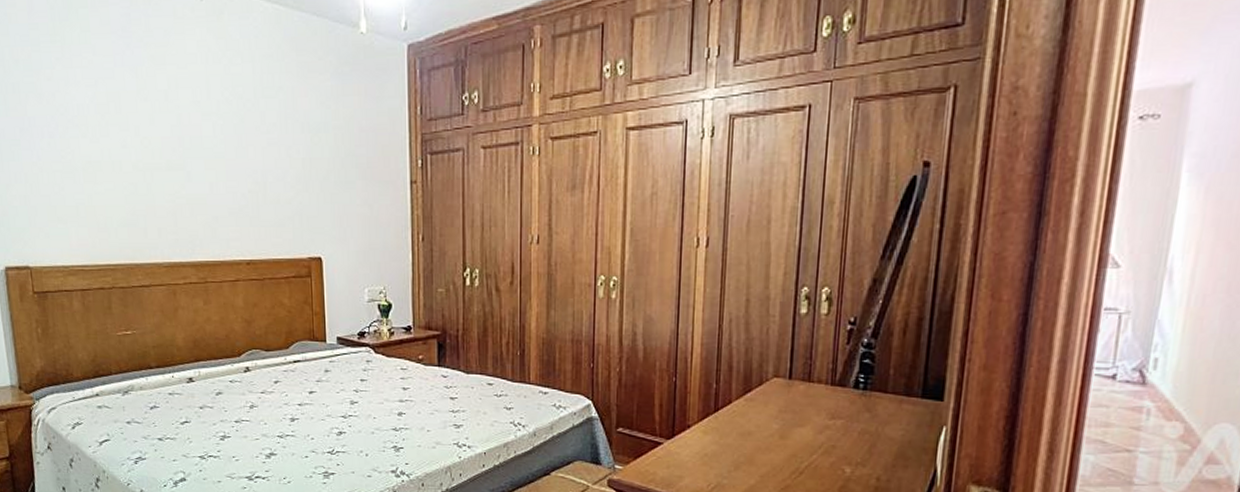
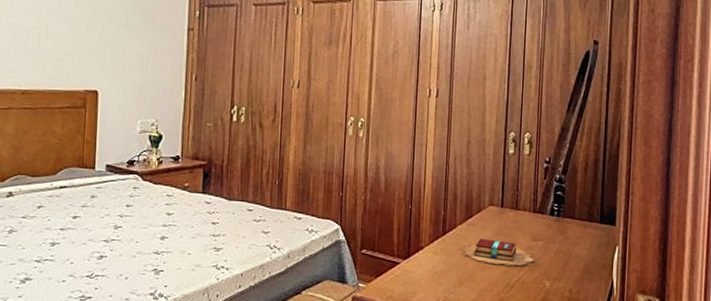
book: none [731,416,835,449] -> present [456,239,538,267]

